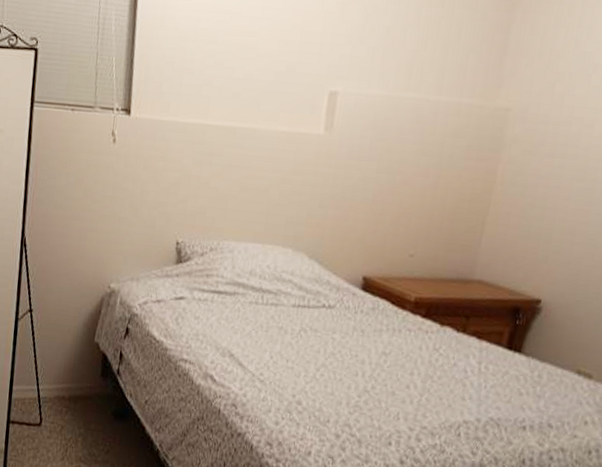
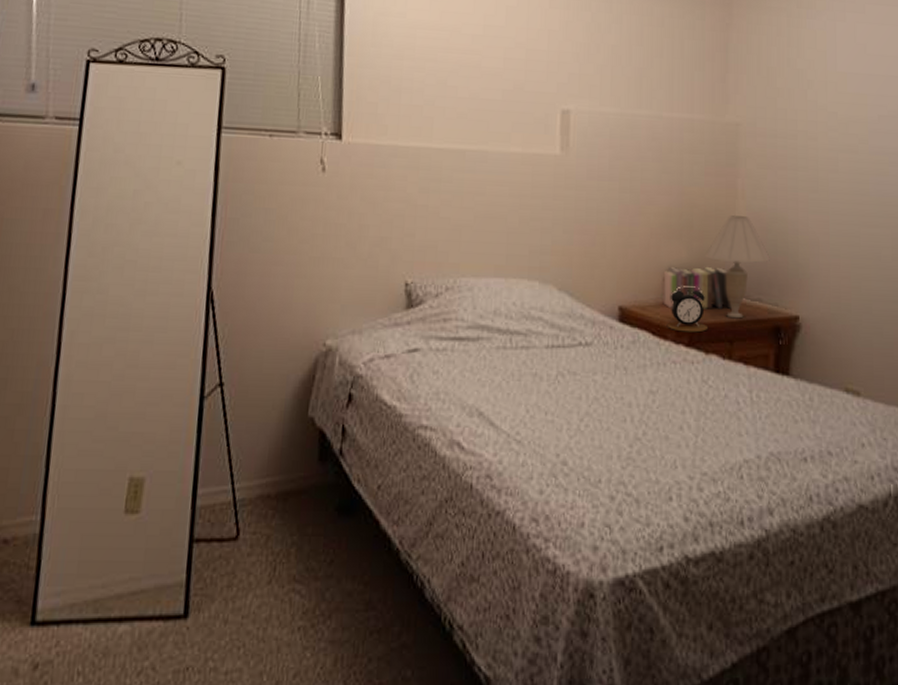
books: none [405,245,475,287] -> present [663,266,732,309]
alarm clock: none [406,262,449,306] -> present [666,286,709,333]
table lamp: none [453,200,521,297] -> present [705,215,770,319]

